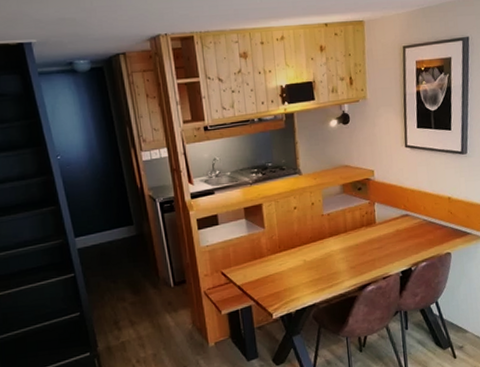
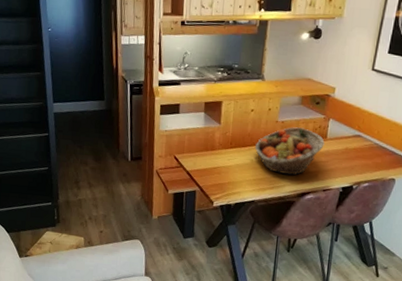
fruit basket: none [304,217,375,270] -> present [254,127,325,176]

